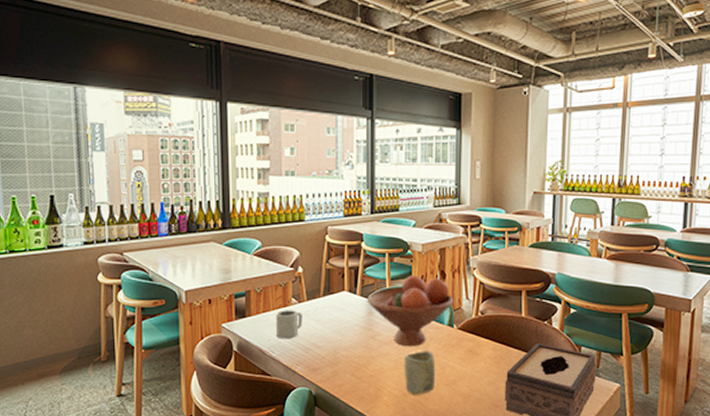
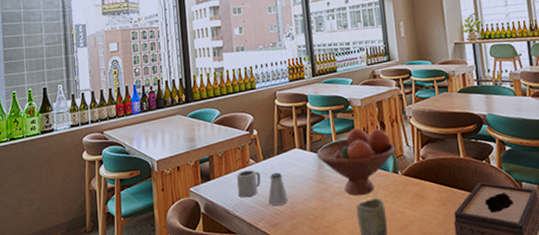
saltshaker: none [309,315,331,349] -> present [268,172,289,206]

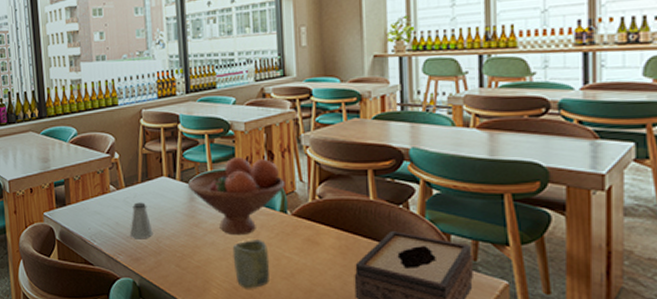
cup: present [237,170,261,198] -> none [95,197,122,228]

